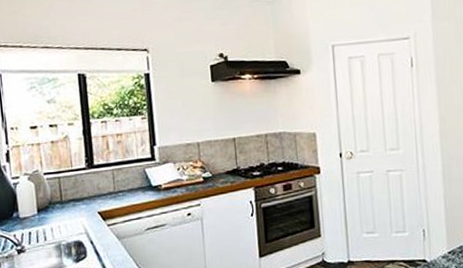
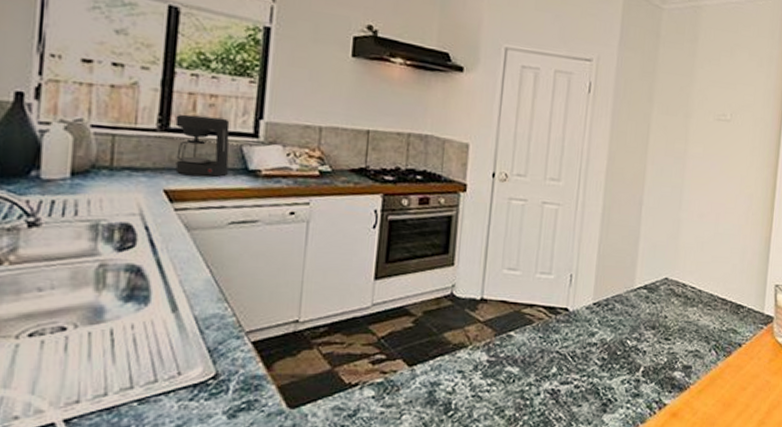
coffee maker: none [97,150,139,199] -> present [175,114,230,177]

